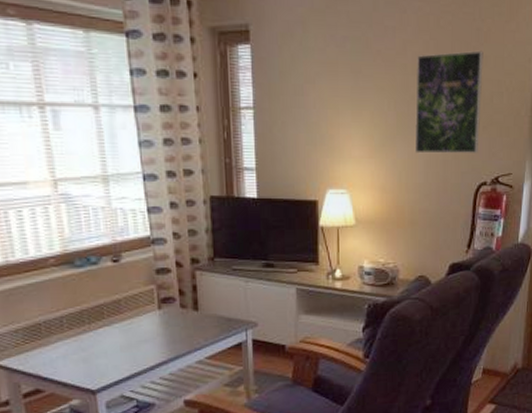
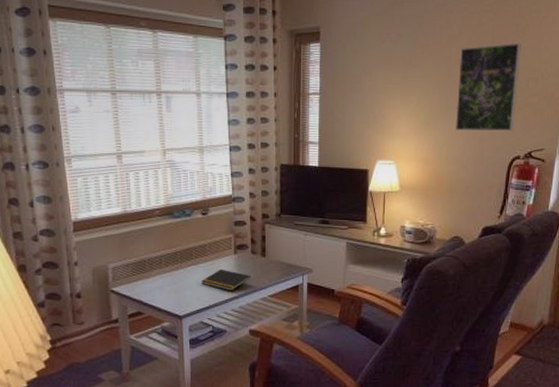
notepad: none [118,328,182,355] -> present [201,269,251,291]

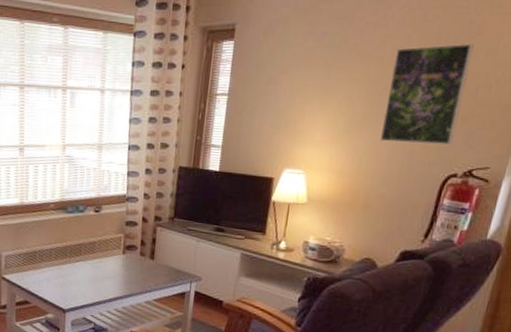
notepad: present [201,269,251,291] -> none [88,267,137,291]

